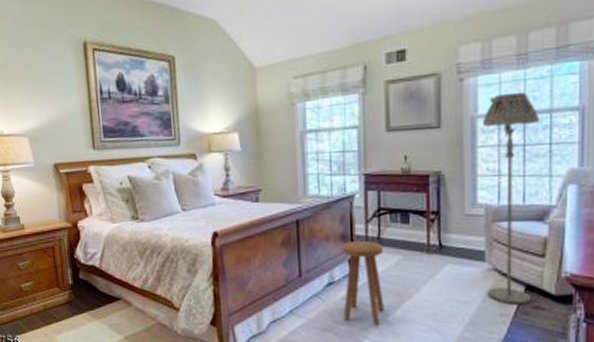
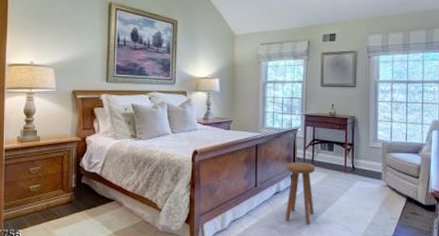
floor lamp: present [482,92,540,305] -> none [381,68,417,211]

